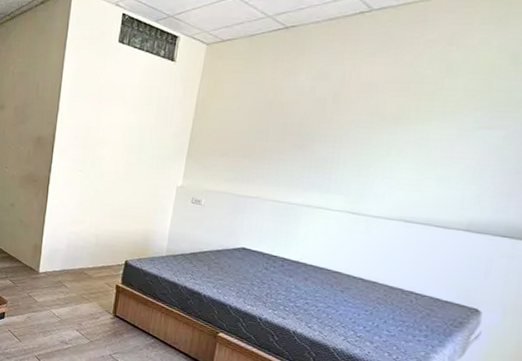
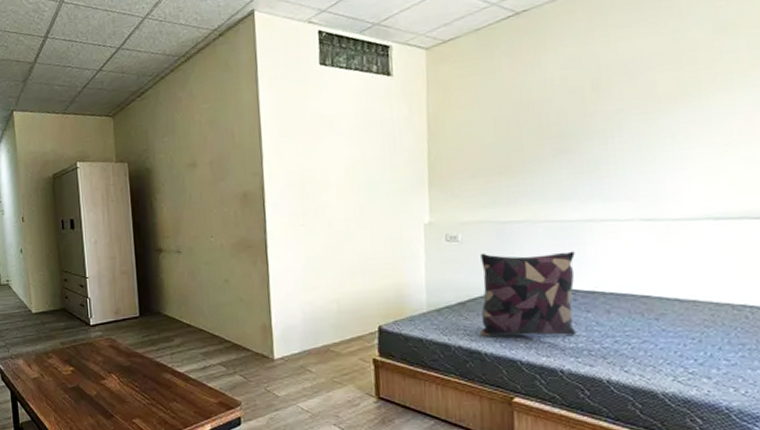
pillow: none [202,217,291,293] -> present [479,251,577,337]

